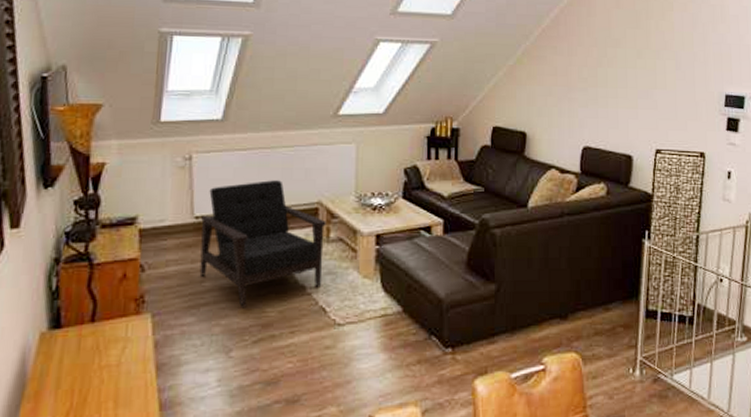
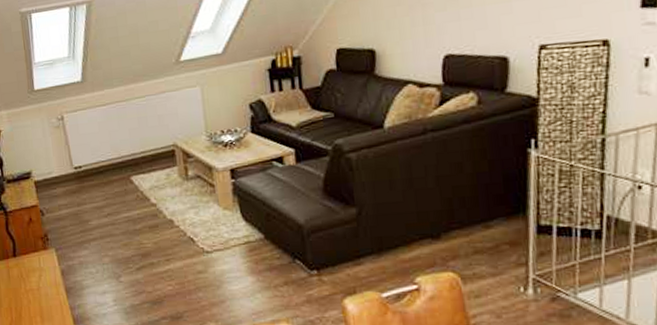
armchair: present [199,180,326,307] -> none [79,129,186,241]

